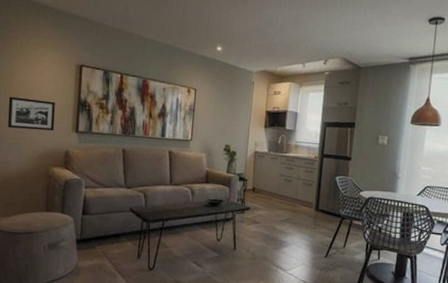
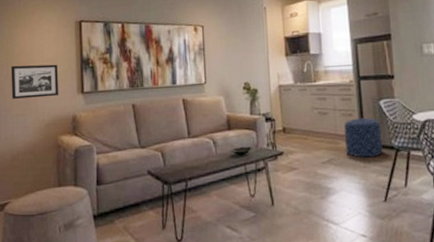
pouf: none [301,188,334,222] -> present [343,117,383,158]

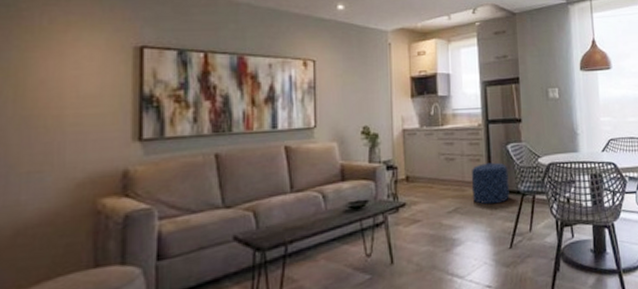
picture frame: present [11,64,59,99] -> none [19,102,103,150]

